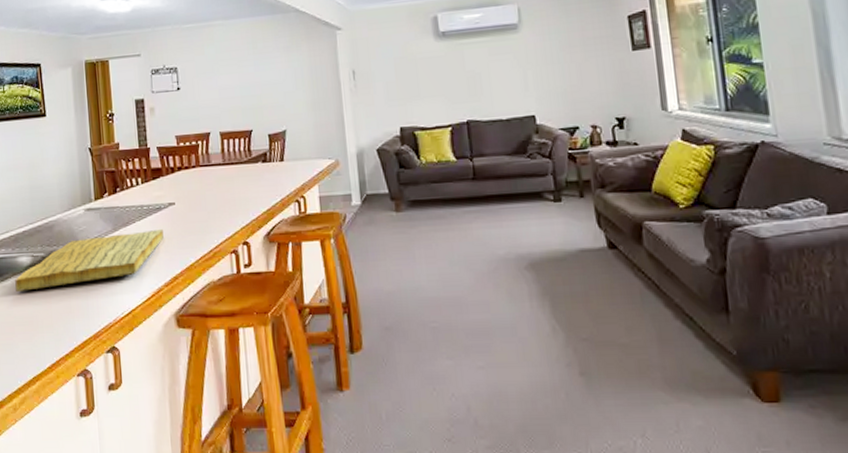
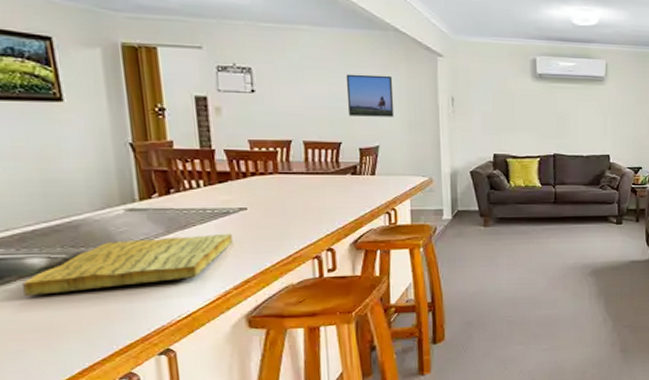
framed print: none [253,56,299,103] -> present [345,74,395,117]

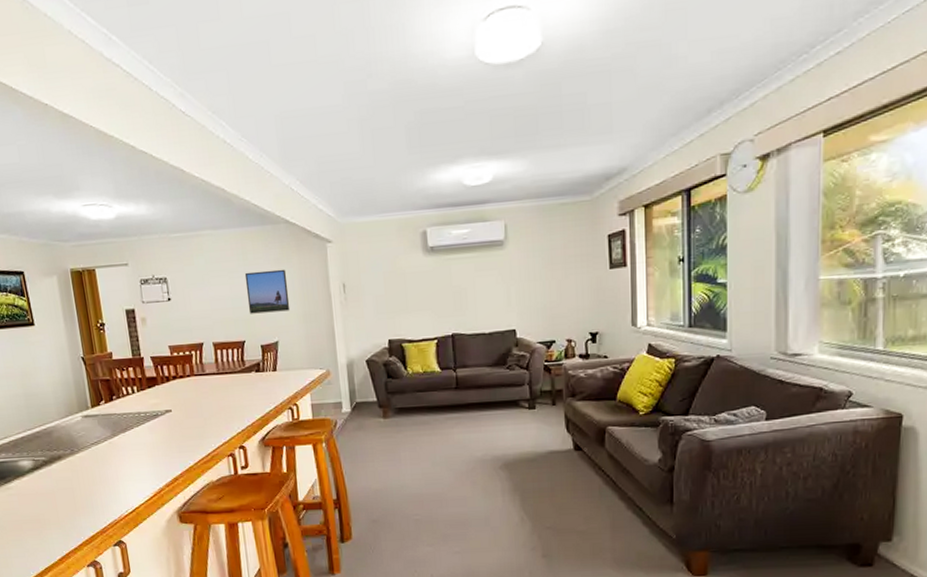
cutting board: present [22,233,233,296] -> none [18,434,162,493]

